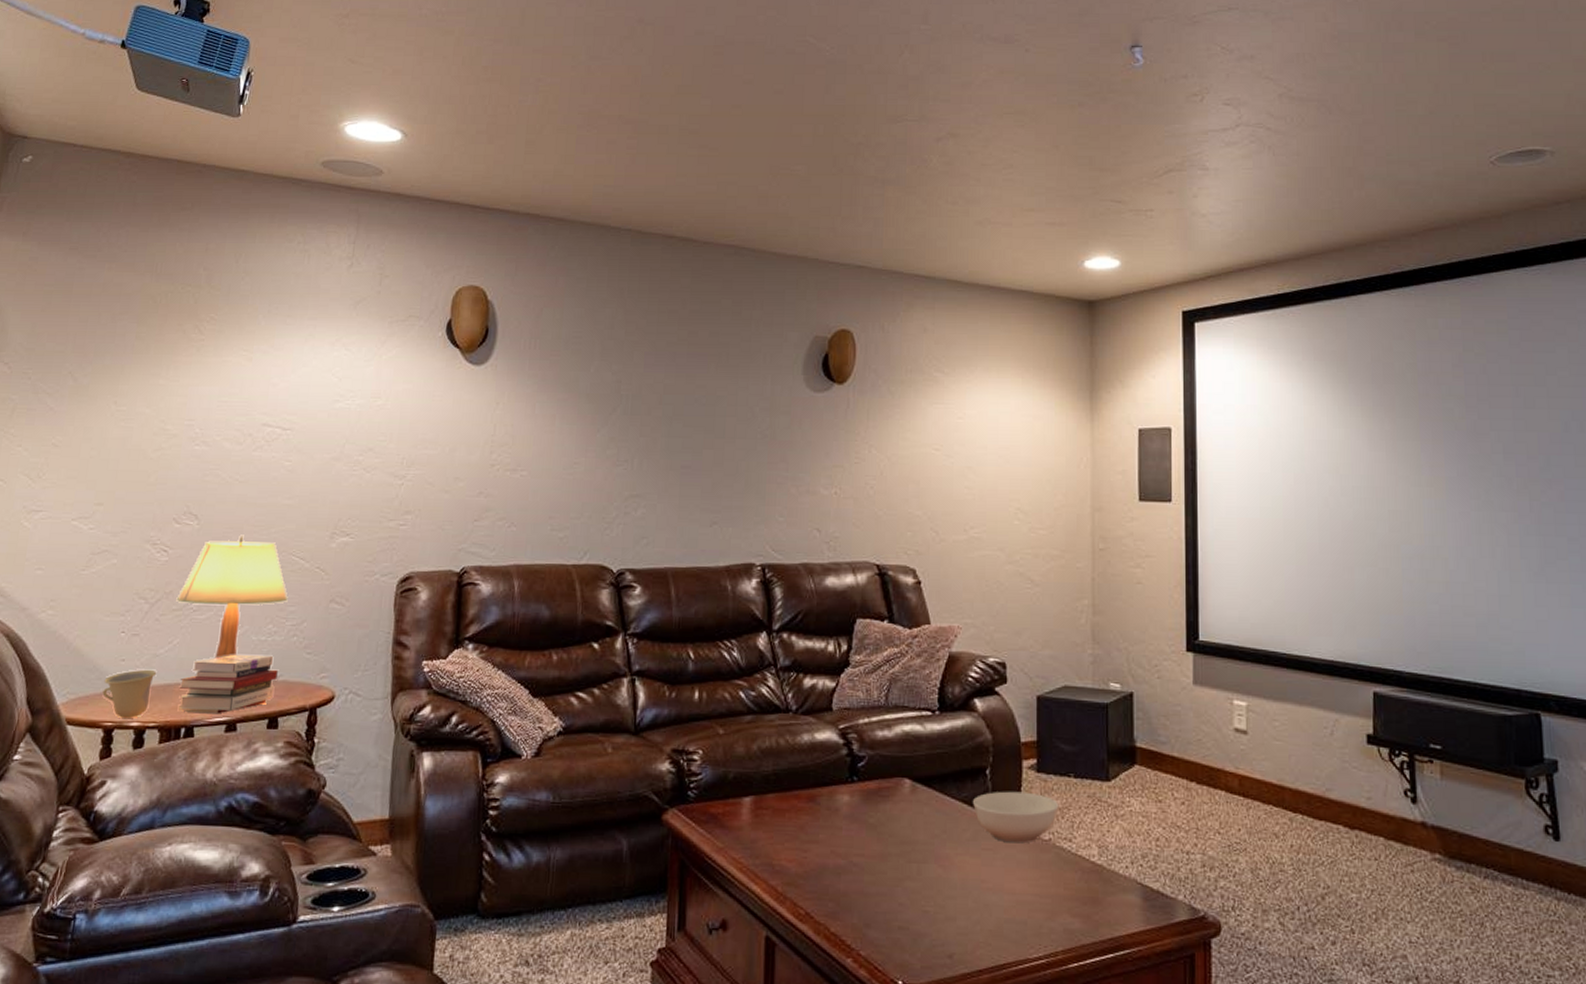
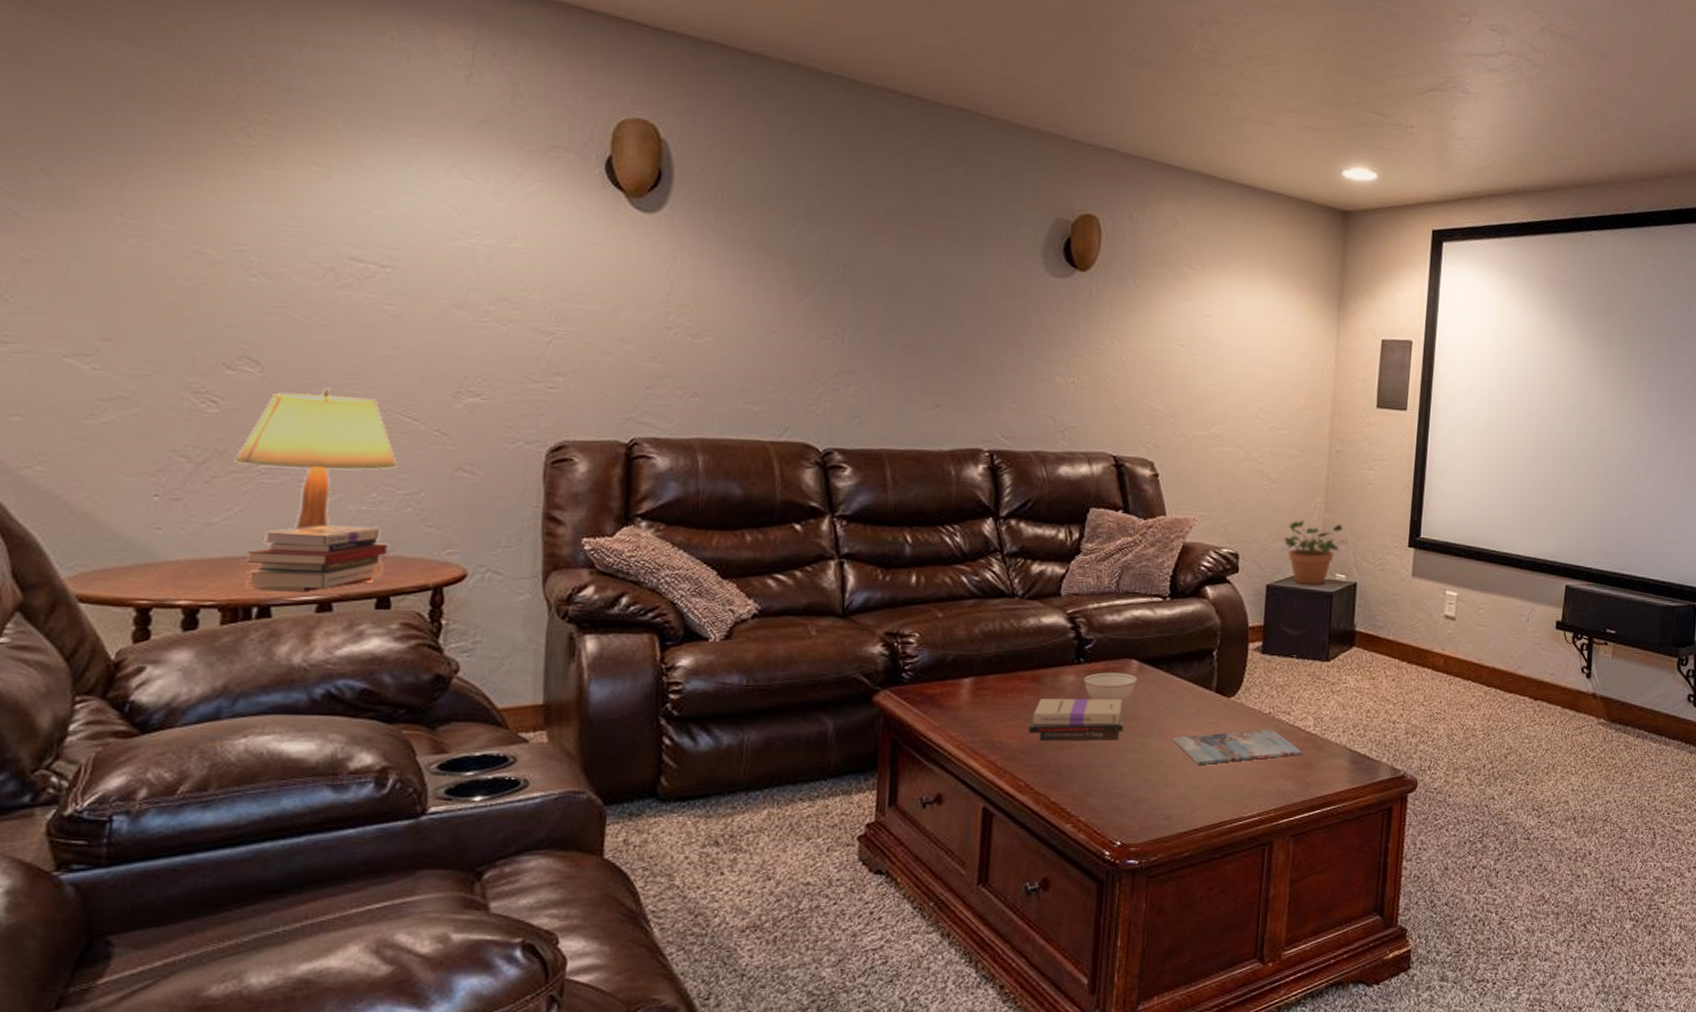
cup: present [102,669,157,719] -> none [130,539,212,597]
books: none [807,819,900,867] -> present [1029,698,1124,741]
bowl: none [858,792,911,826] -> present [1083,672,1138,703]
magazine: none [950,857,1089,897] -> present [1173,729,1303,766]
bowl: present [973,791,1059,844] -> none [1198,670,1281,717]
potted plant: none [1052,625,1119,697] -> present [1284,520,1348,587]

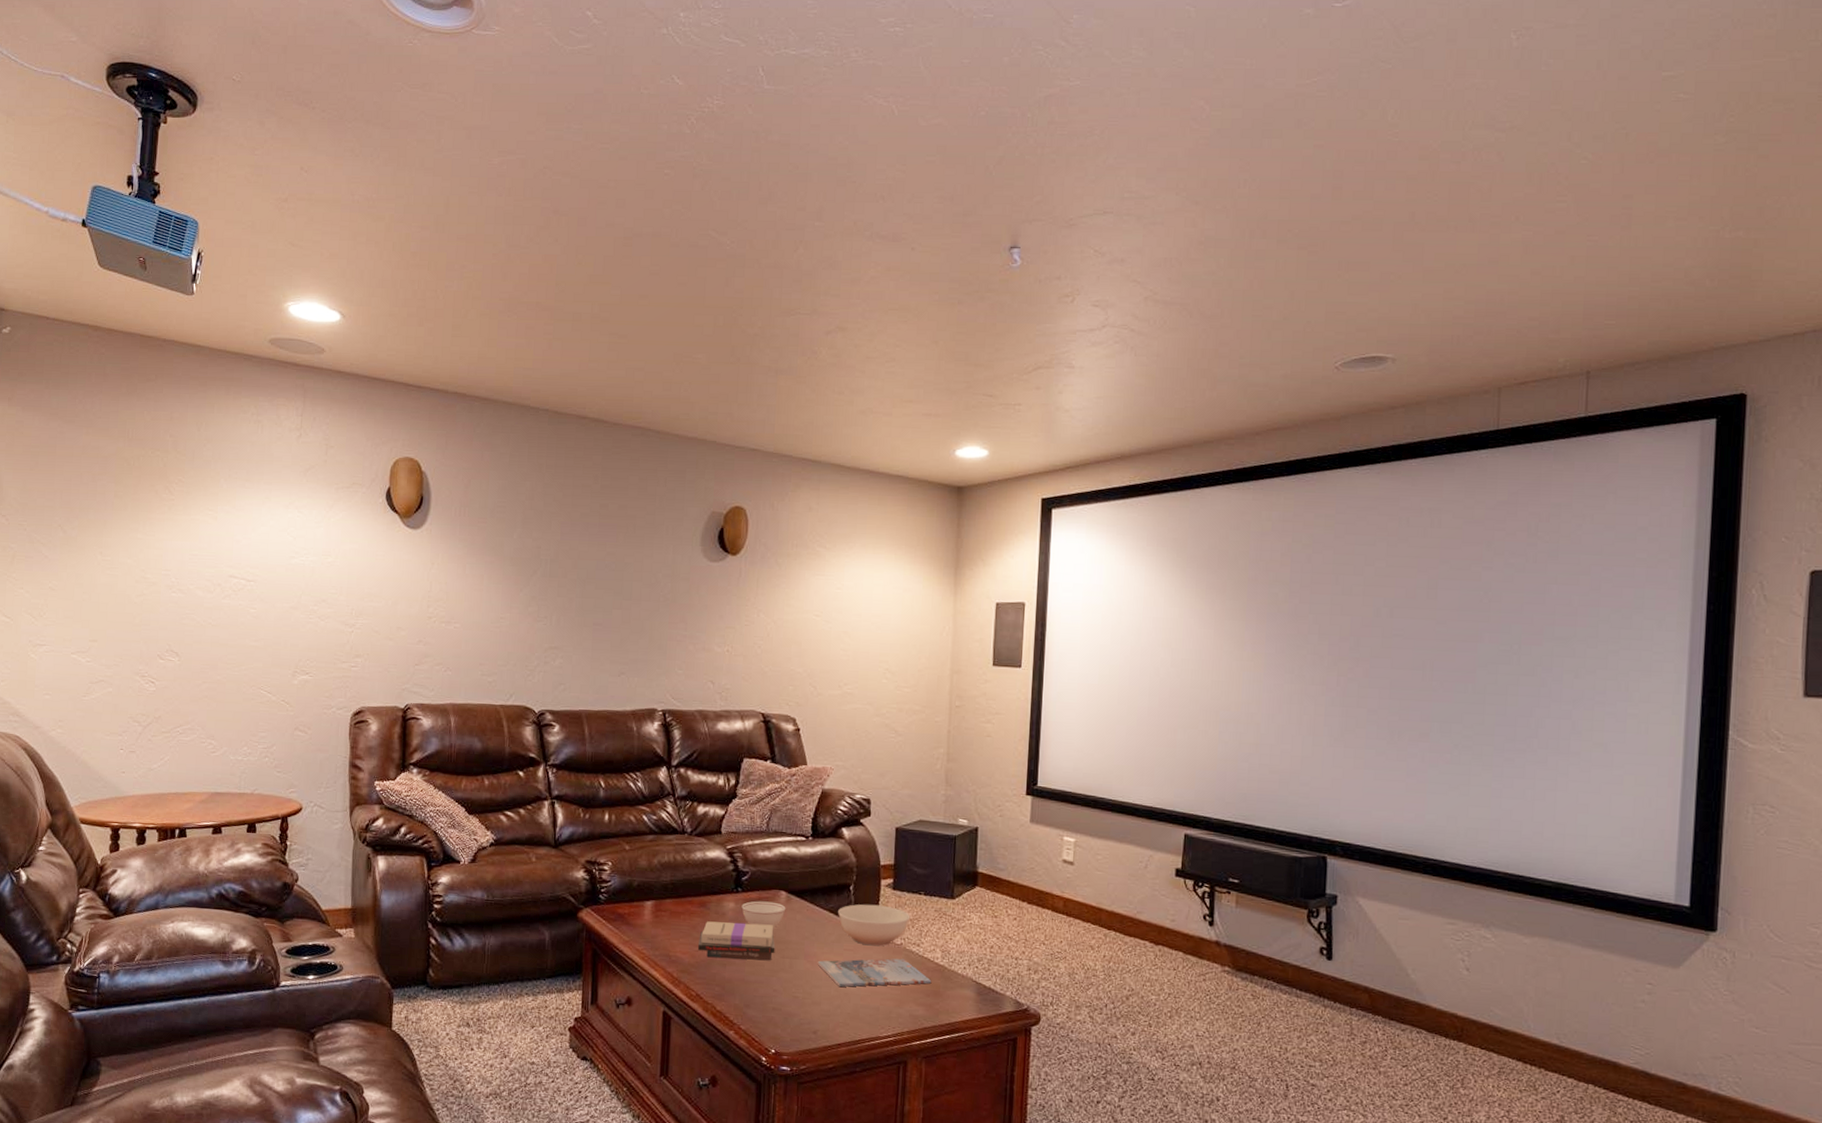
table lamp: present [234,389,397,530] -> none [164,672,259,774]
books: present [245,524,387,592] -> none [171,770,254,819]
bowl: none [1198,670,1281,717] -> present [838,904,911,946]
potted plant: present [1284,520,1348,587] -> none [910,769,969,830]

